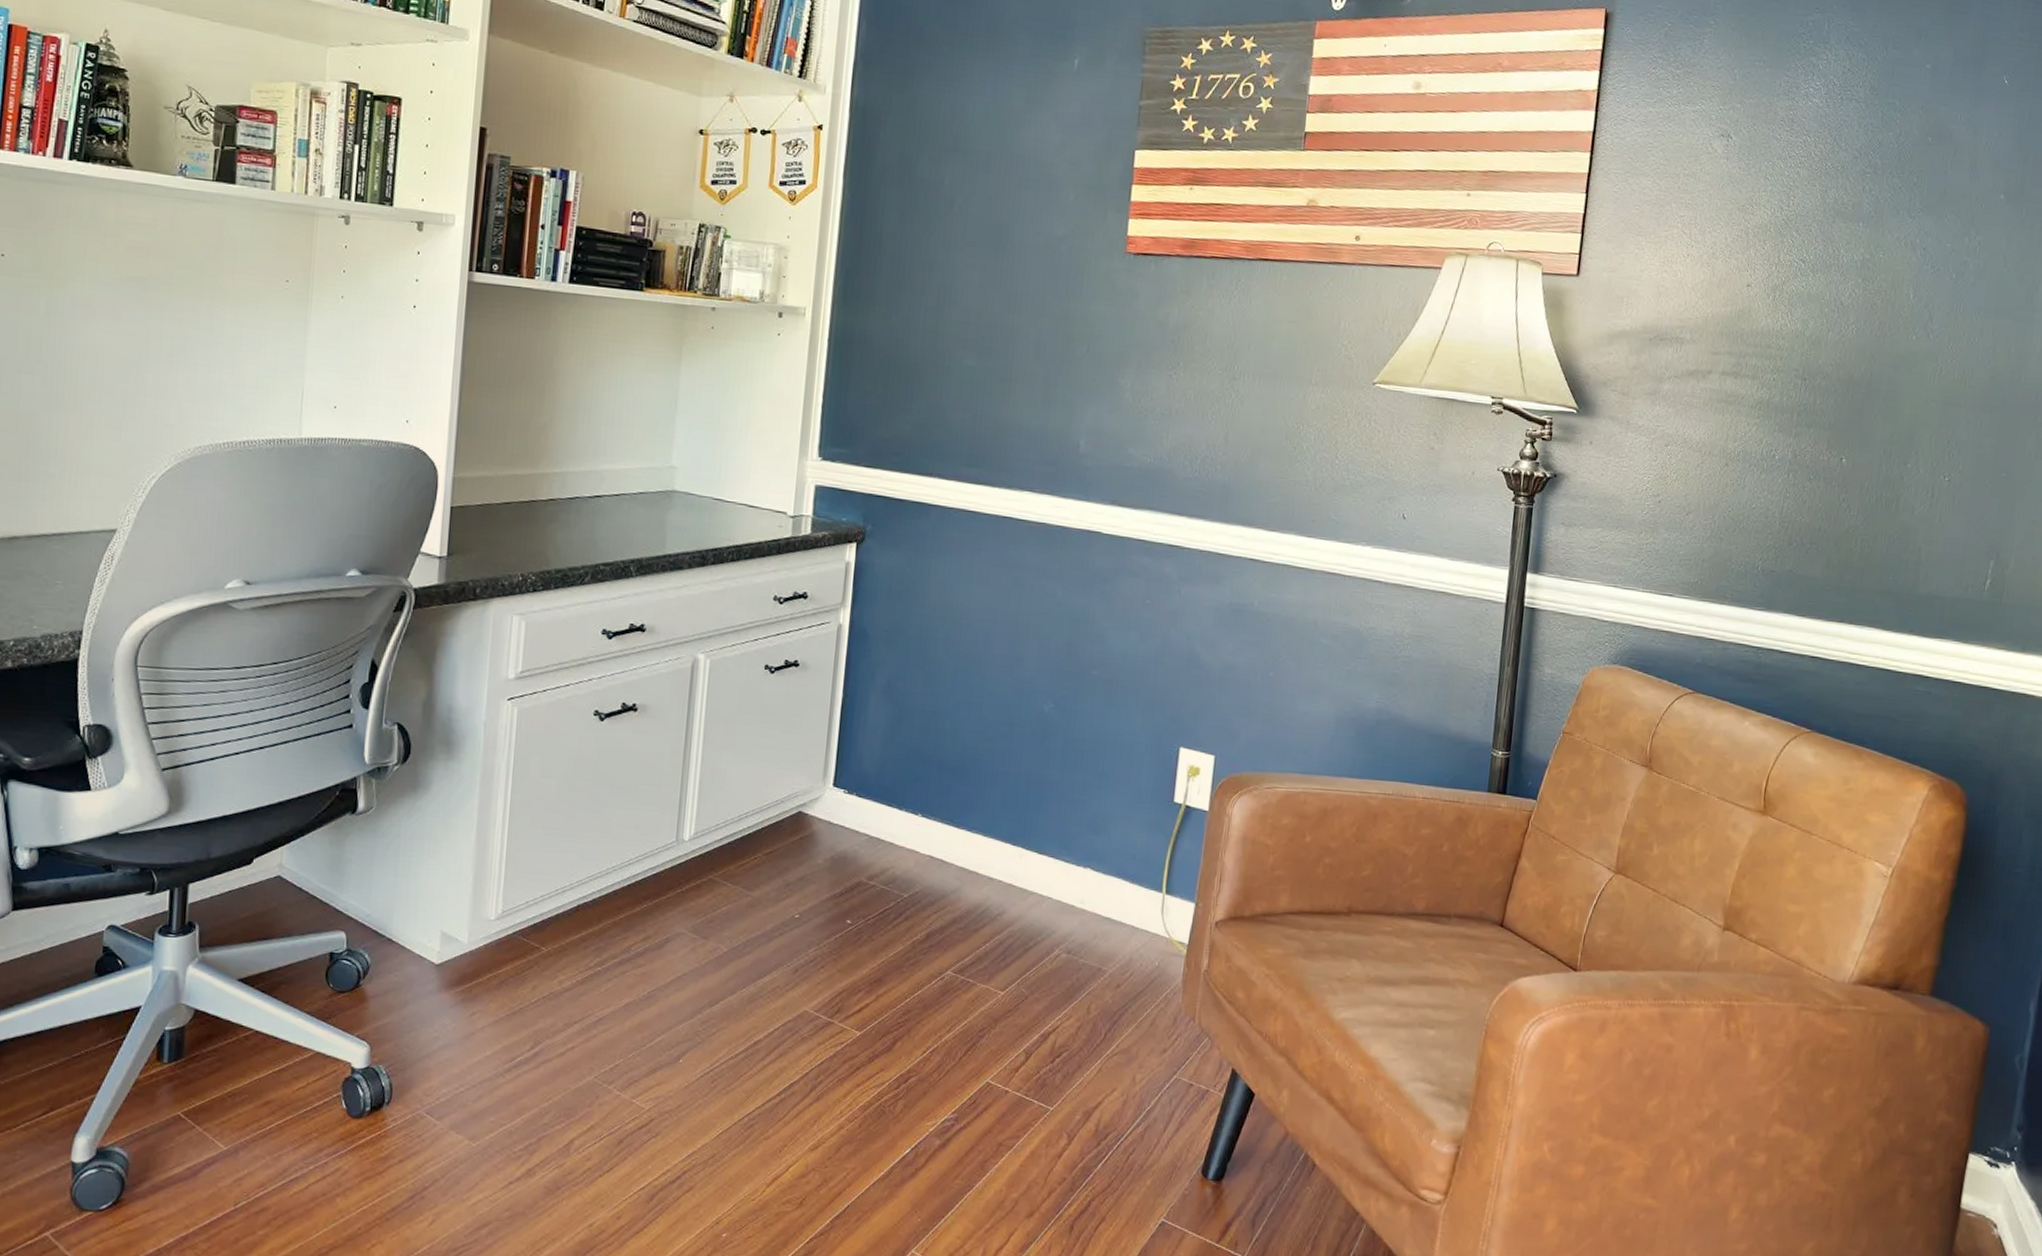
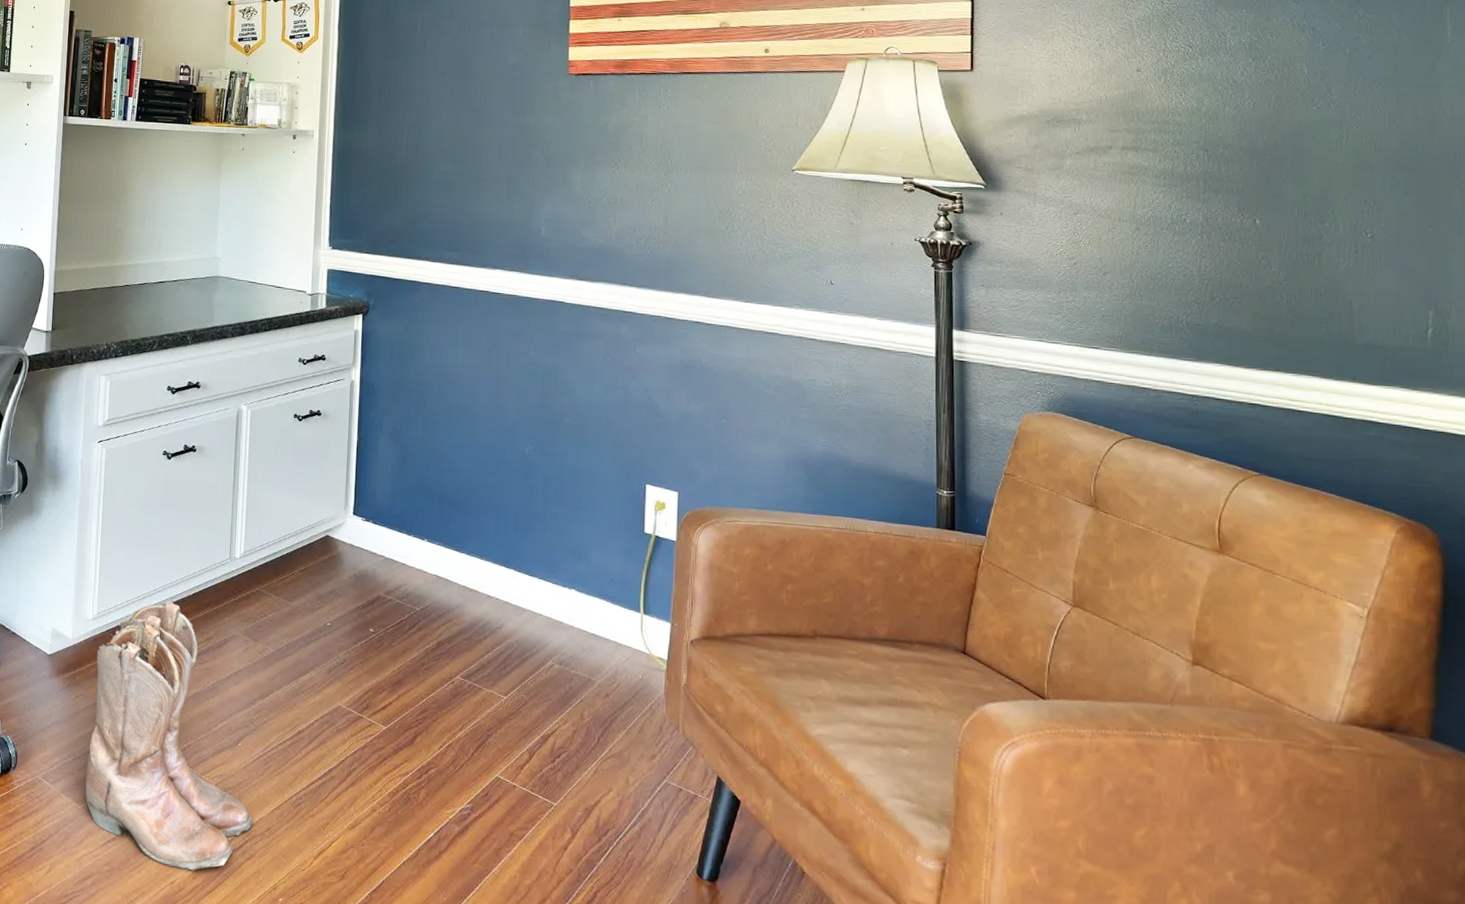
boots: none [481,895,696,1210] -> present [85,602,254,871]

